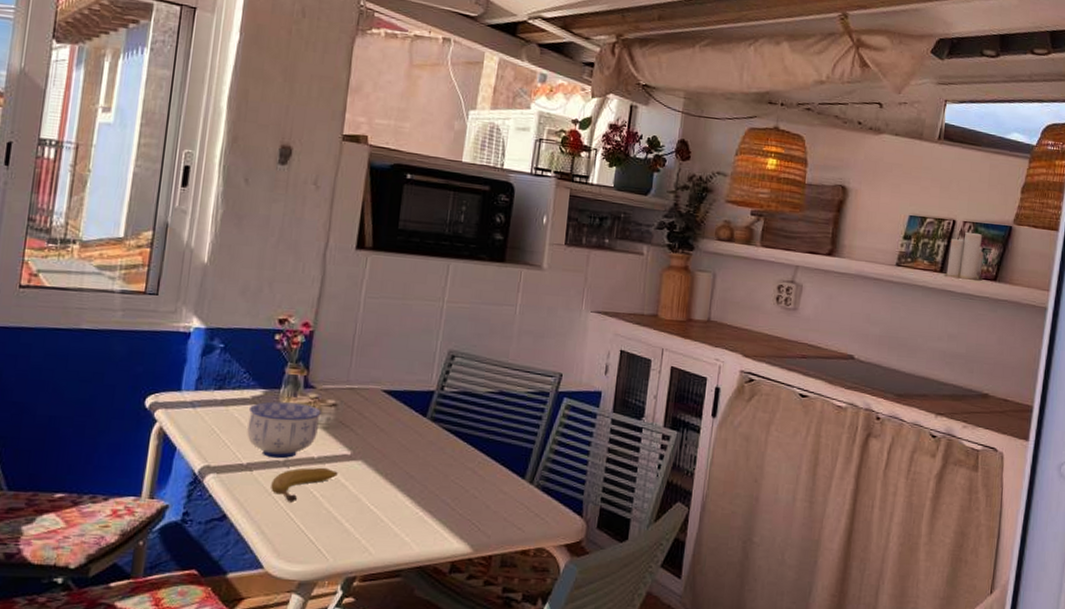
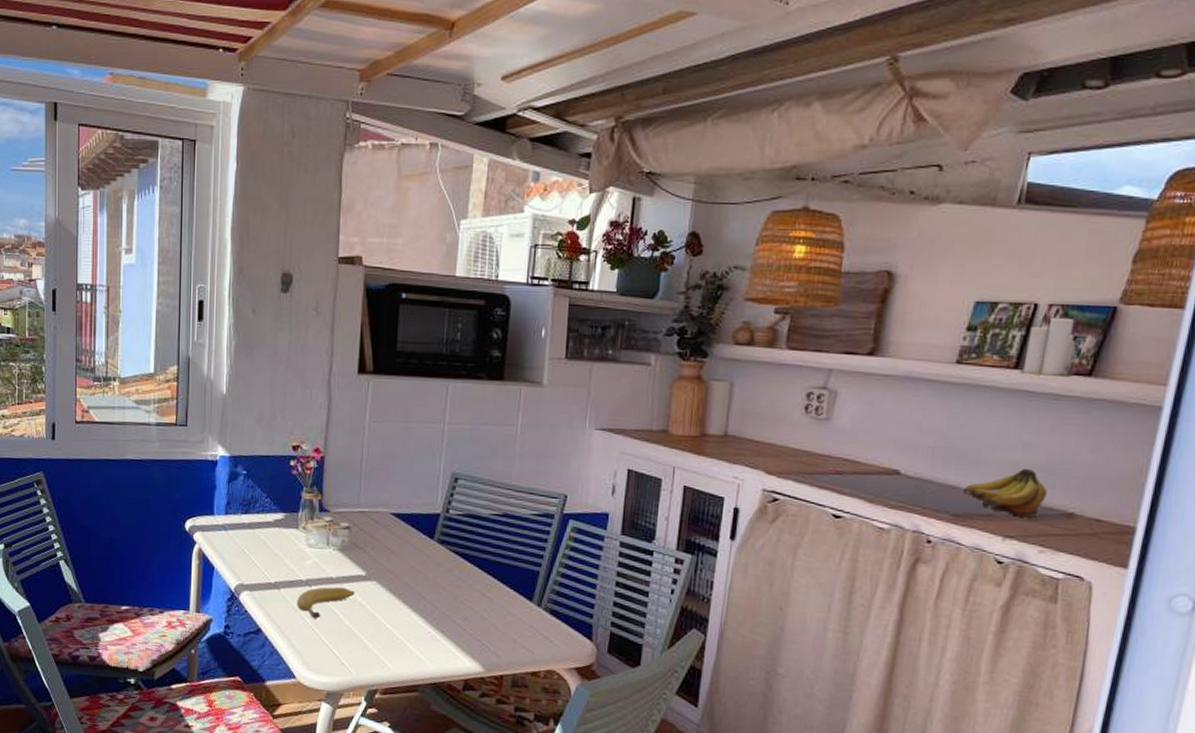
bowl: present [247,401,321,459] -> none [272,524,336,579]
fruit: none [904,356,967,398] -> present [963,469,1047,518]

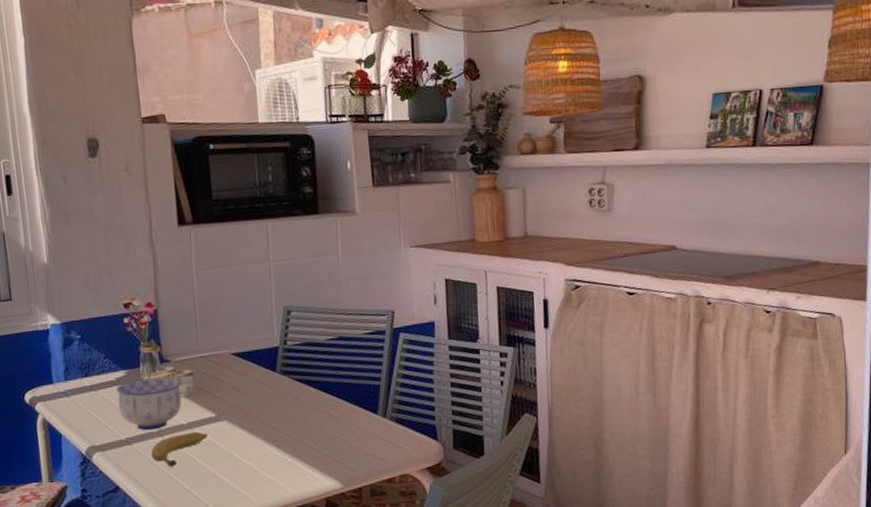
bowl: none [272,524,336,579] -> present [116,377,182,431]
fruit: present [963,469,1047,518] -> none [729,229,795,271]
candle: present [1019,312,1076,378] -> none [757,94,799,151]

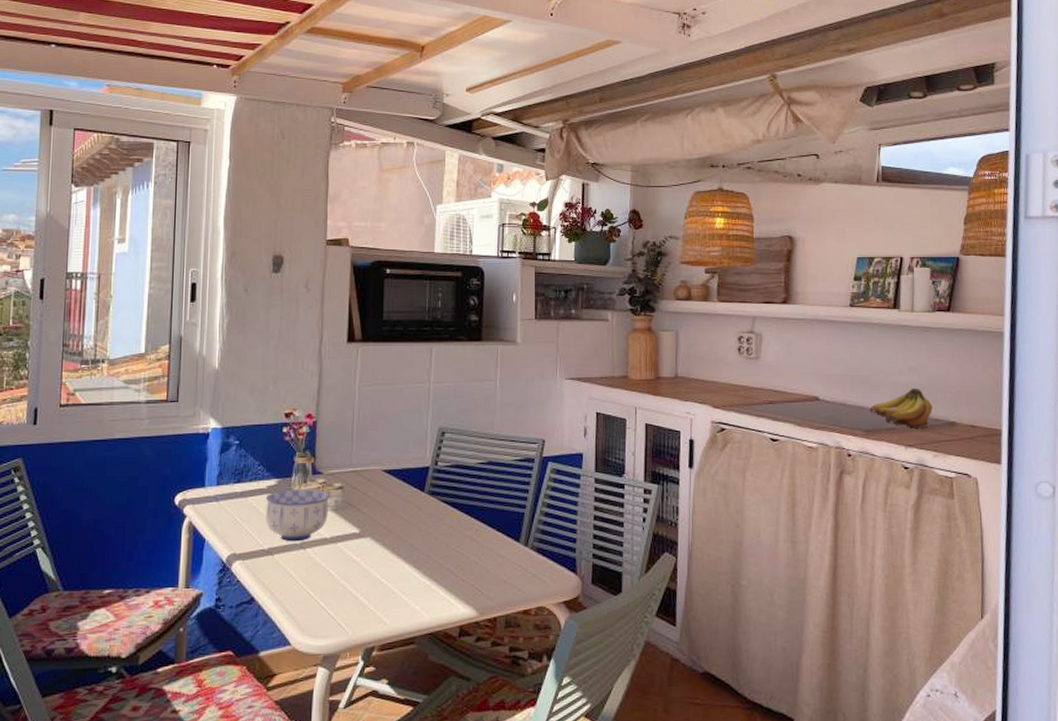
fruit: present [151,431,208,467] -> none [291,546,349,582]
fruit: none [729,229,795,271] -> present [870,389,932,428]
candle: none [757,94,799,151] -> present [897,263,937,314]

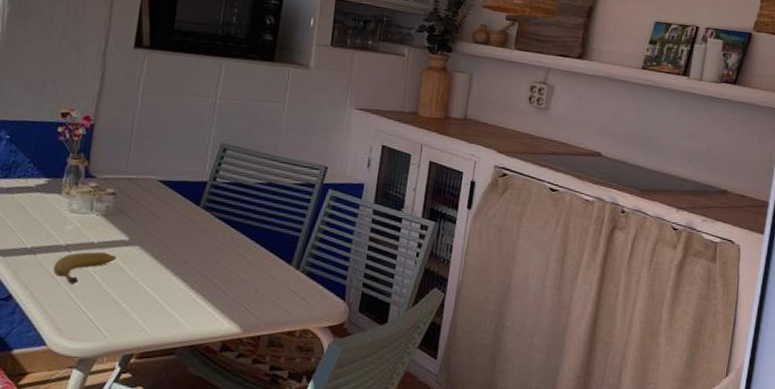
bowl: present [265,489,330,542] -> none [31,190,101,244]
fruit: none [291,546,349,582] -> present [53,252,116,284]
fruit: present [870,389,932,428] -> none [648,154,708,193]

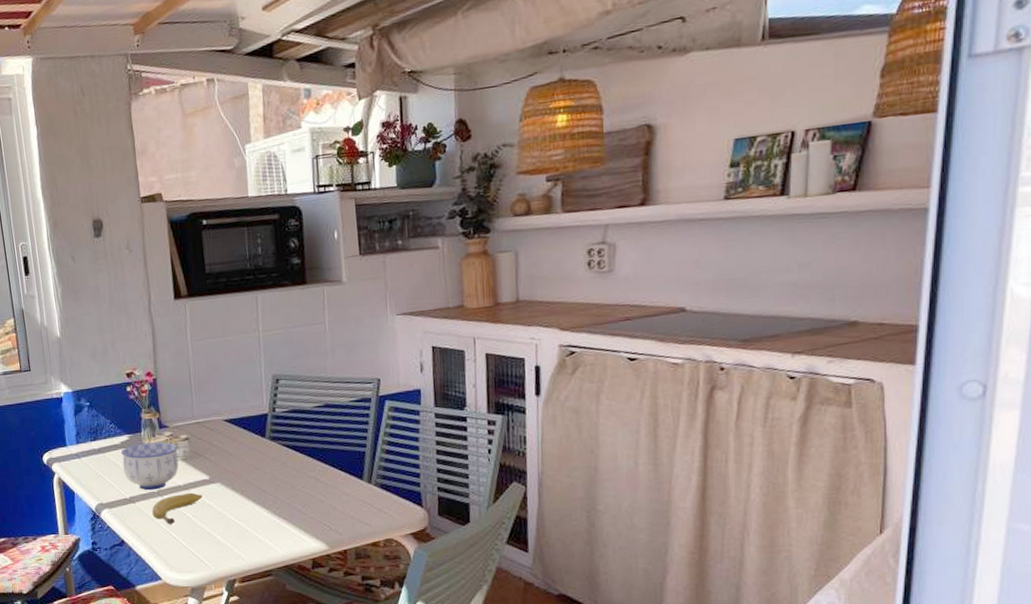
bowl: none [31,190,101,244] -> present [120,441,179,491]

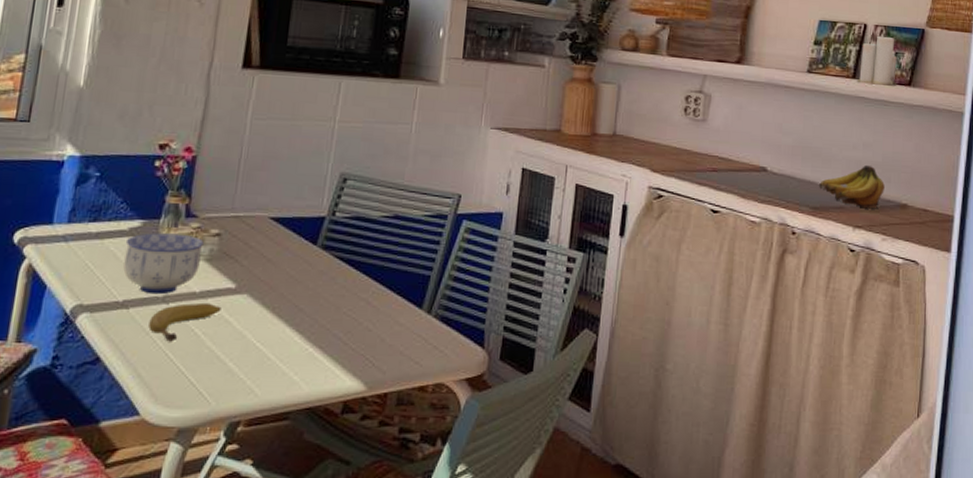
fruit: none [748,287,828,333] -> present [819,166,885,209]

